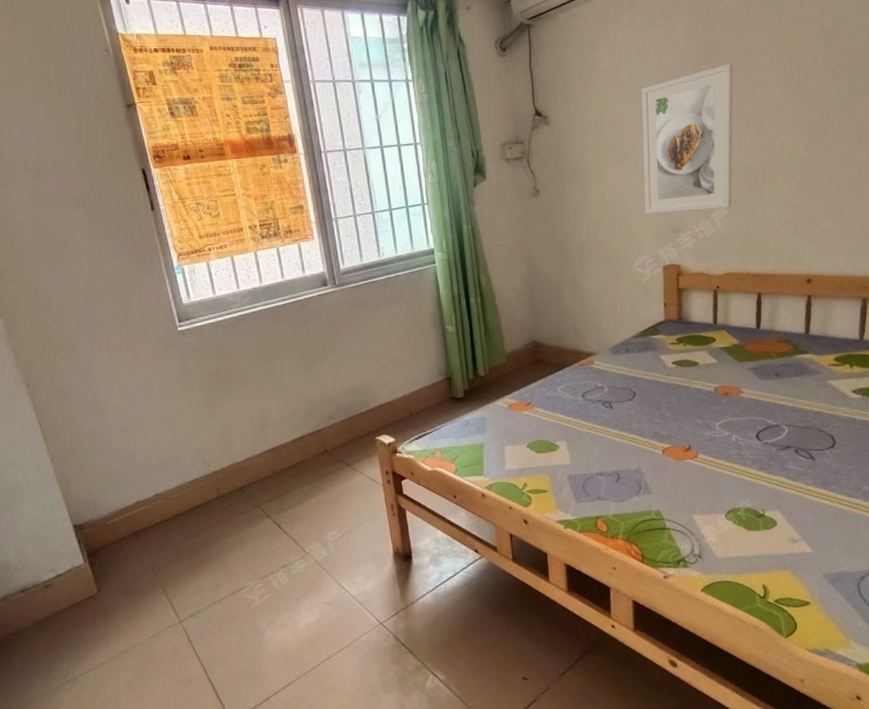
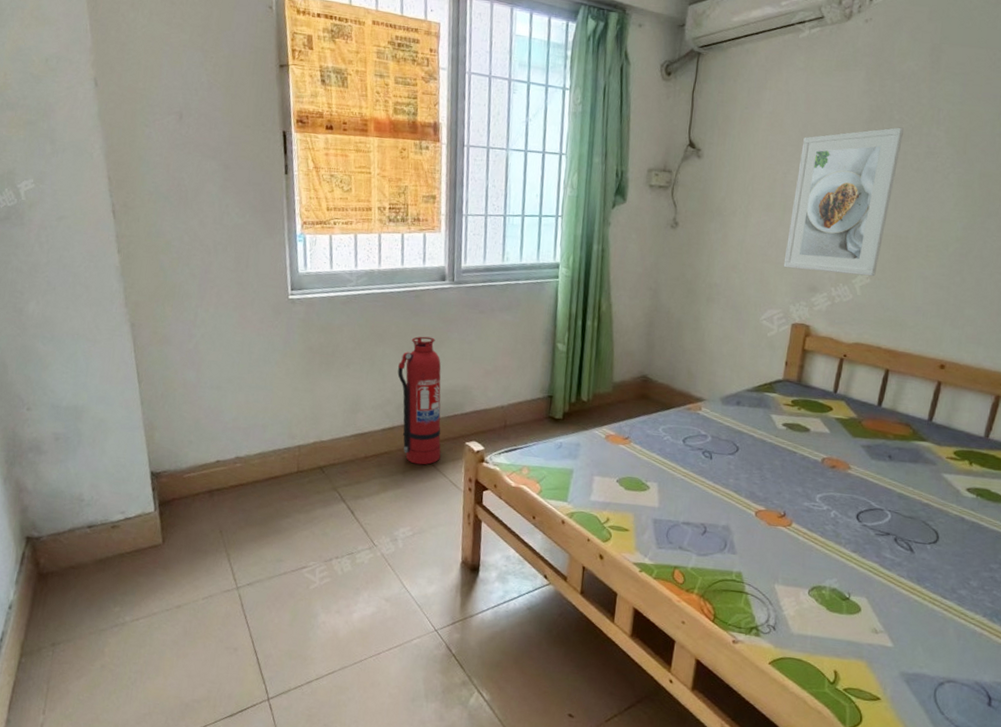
fire extinguisher: none [297,342,354,468] -> present [397,336,441,465]

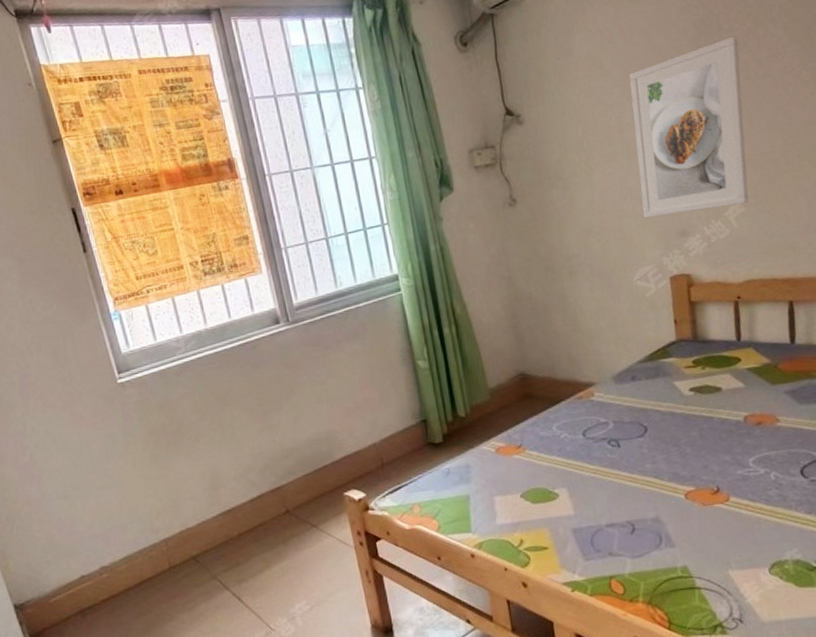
fire extinguisher: present [397,336,441,465] -> none [251,387,321,530]

